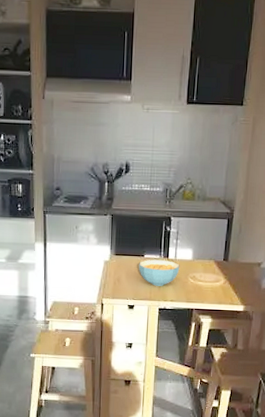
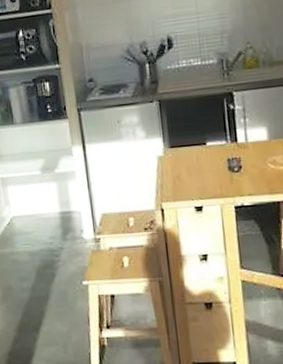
cereal bowl: present [139,260,180,286] -> none [201,145,254,179]

